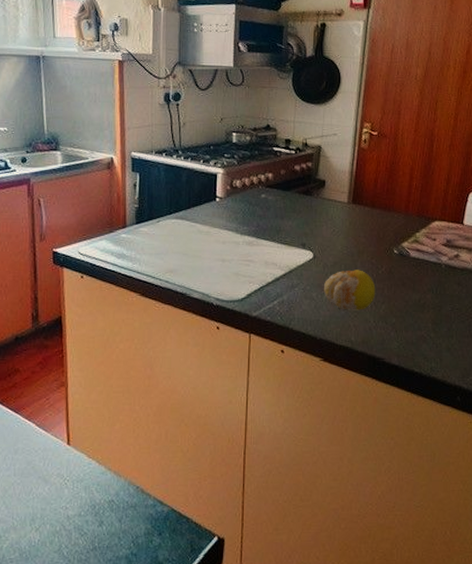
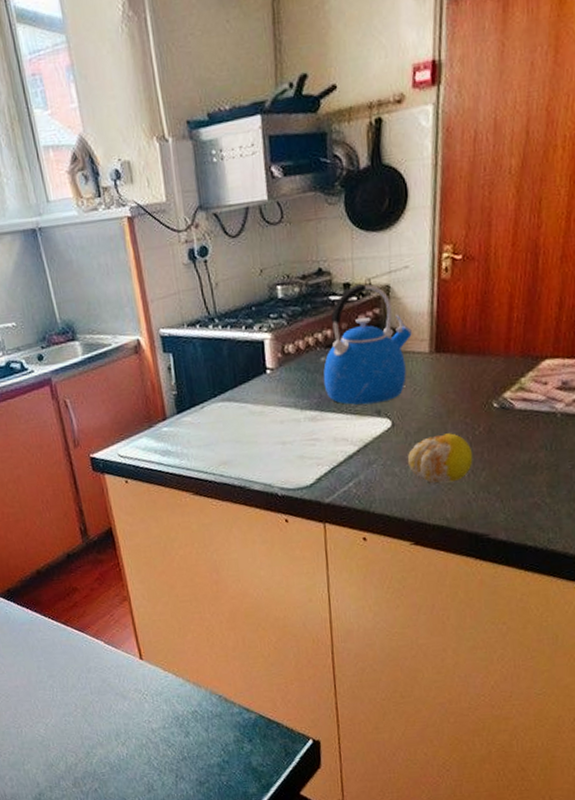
kettle: none [261,141,336,238] -> present [323,283,413,405]

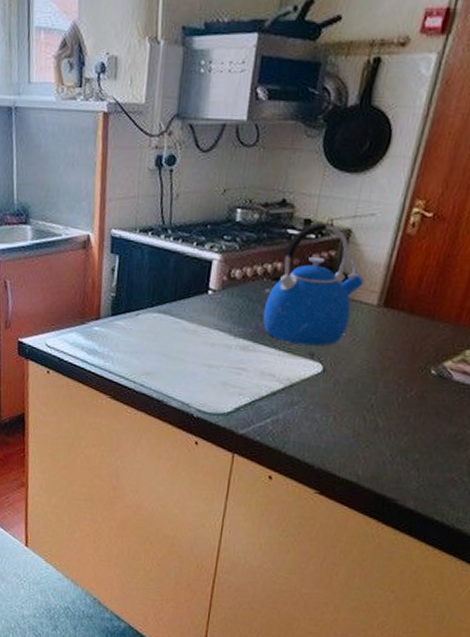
fruit: present [407,433,473,483] -> none [330,390,399,440]

